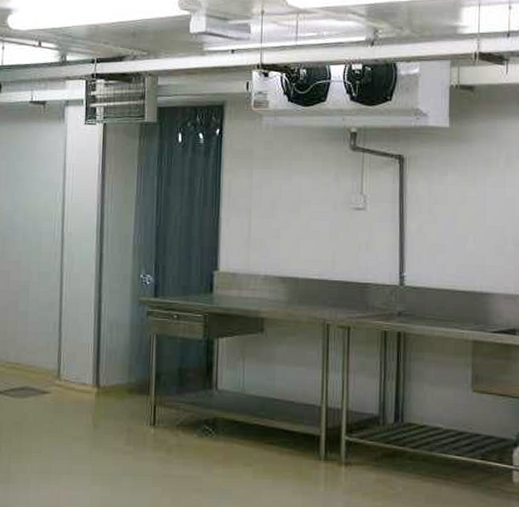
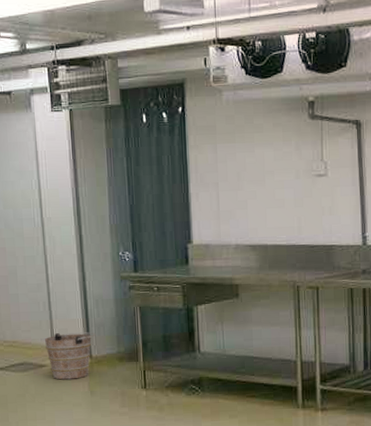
bucket: none [50,357,107,410] -> present [44,332,96,380]

